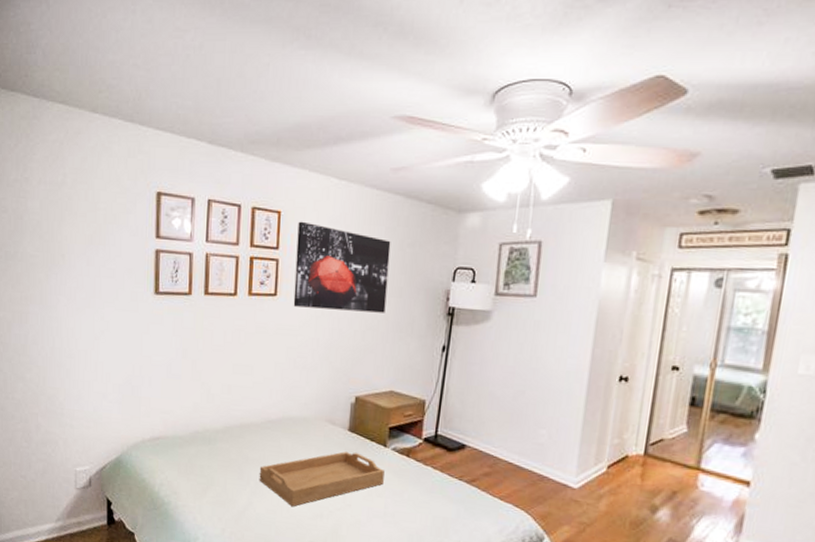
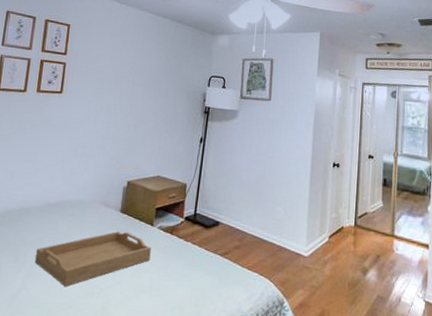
wall art: present [293,221,391,313] -> none [76,33,160,110]

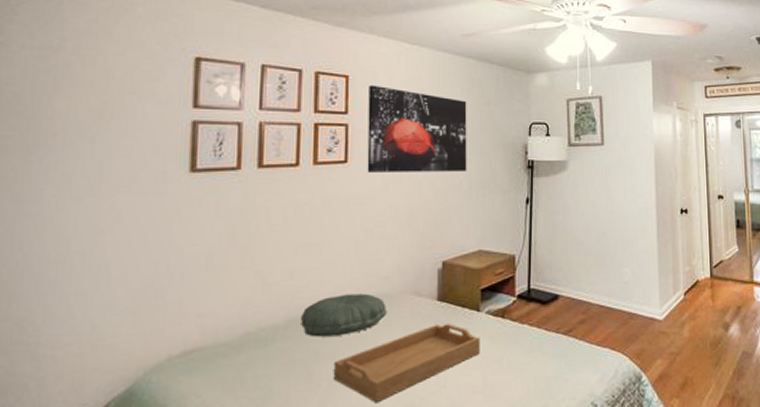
pillow: none [15,197,81,229] -> present [301,293,388,337]
wall art: none [76,33,160,110] -> present [367,85,467,173]

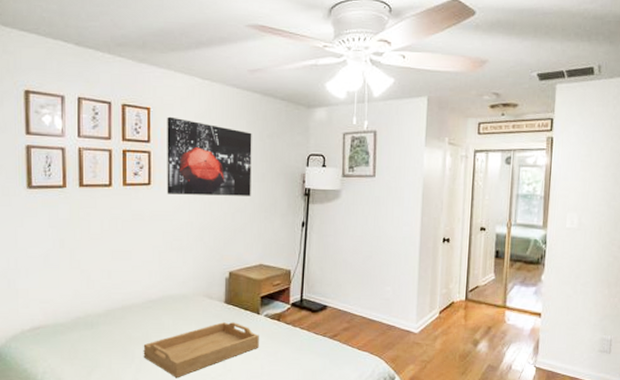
pillow: present [301,293,388,337] -> none [118,293,185,325]

